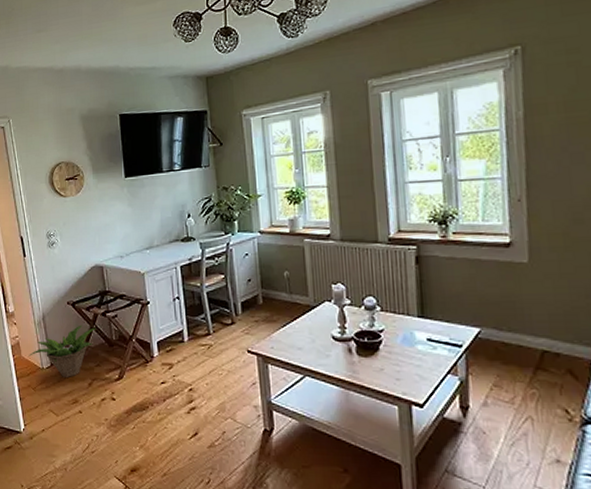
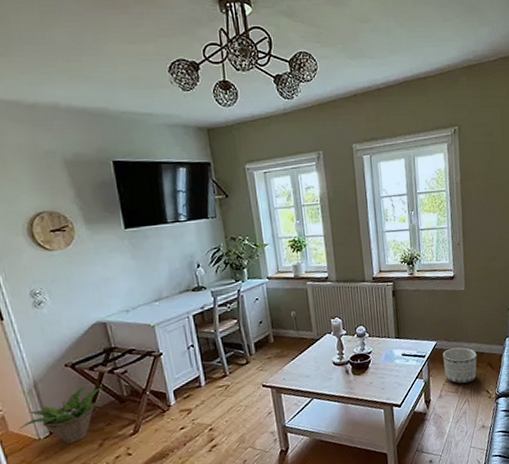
planter: none [490,340,549,393] -> present [443,347,477,384]

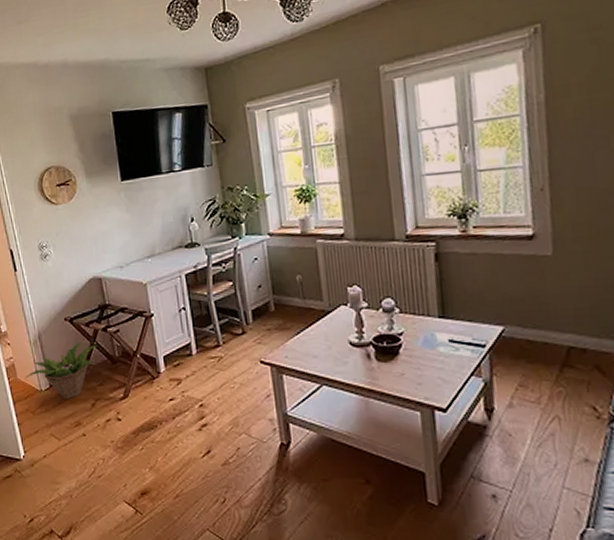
planter: present [443,347,477,384] -> none [514,337,575,392]

